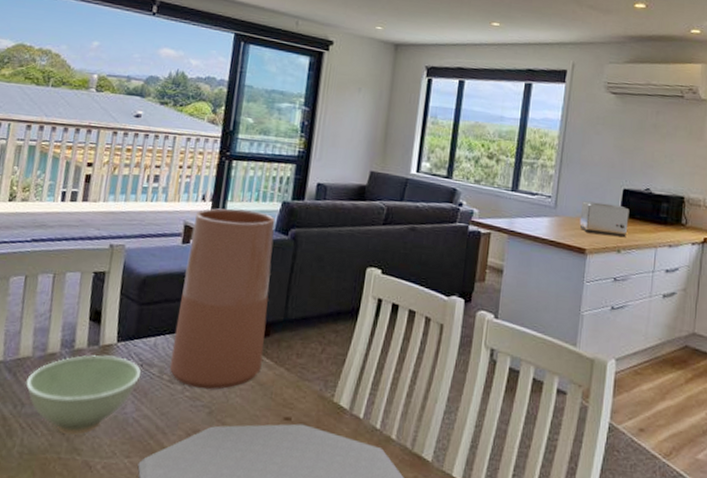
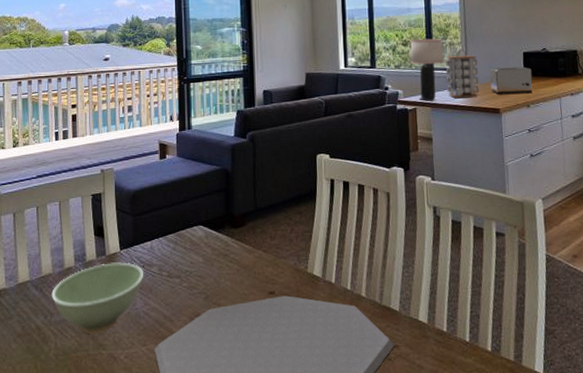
vase: present [169,208,276,390] -> none [166,122,242,278]
table lamp: none [493,153,535,228] -> present [410,38,445,101]
spice rack: none [529,173,570,232] -> present [445,49,479,99]

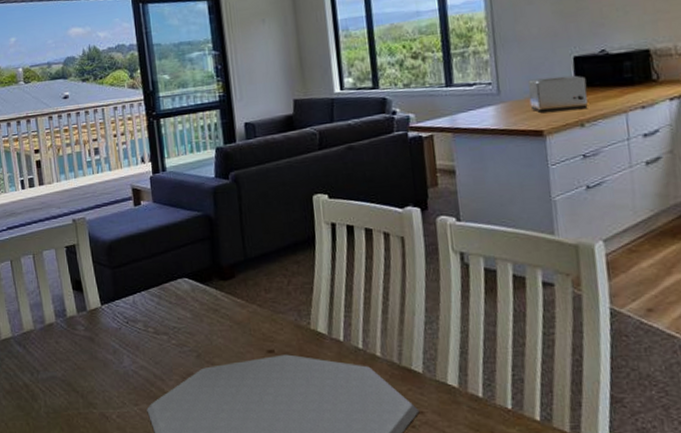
bowl: present [51,262,144,334] -> none [35,318,129,393]
table lamp: present [410,38,445,101] -> none [421,47,467,126]
spice rack: present [445,49,479,99] -> none [468,58,515,121]

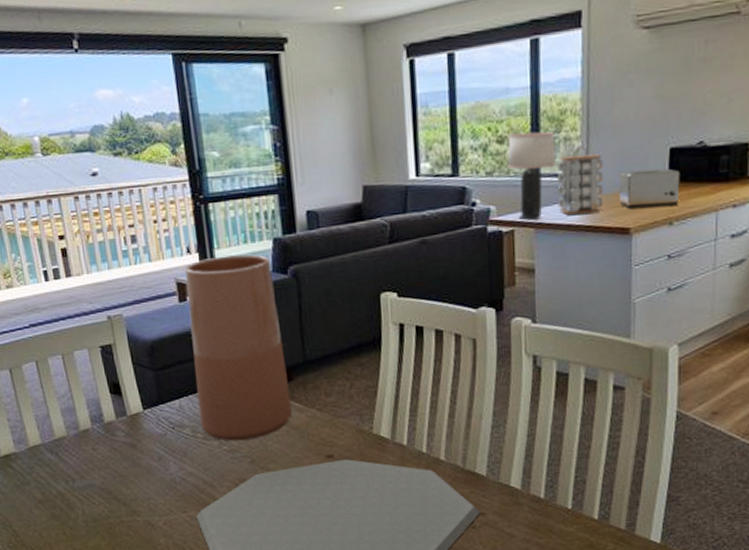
vase: none [139,162,235,335] -> present [184,254,292,441]
table lamp: none [421,47,467,126] -> present [507,131,556,221]
spice rack: none [468,58,515,121] -> present [557,146,604,216]

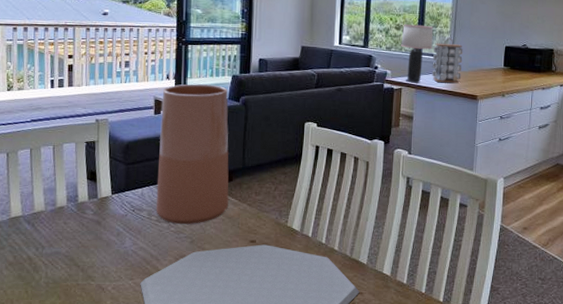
toaster: present [619,168,680,210] -> none [471,58,511,85]

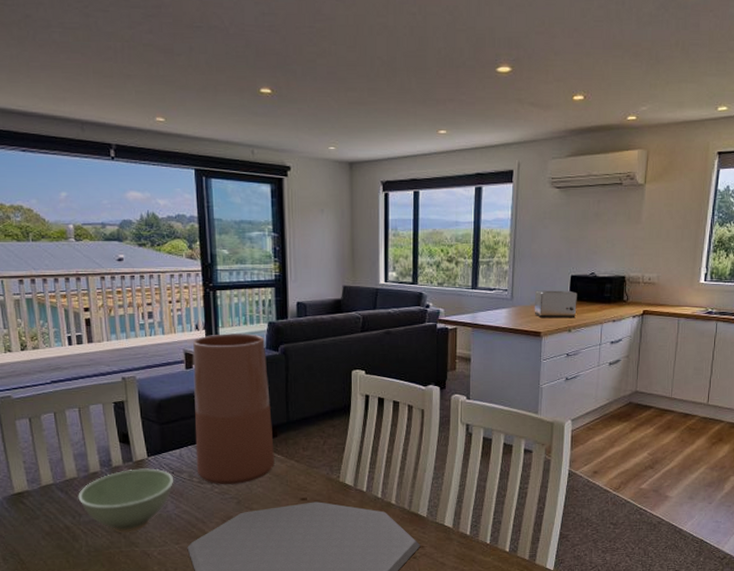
bowl: none [43,205,134,267] -> present [78,468,174,534]
table lamp: present [401,24,433,83] -> none [454,256,490,321]
spice rack: present [431,38,463,84] -> none [489,269,524,320]
toaster: none [471,58,511,85] -> present [534,290,577,319]

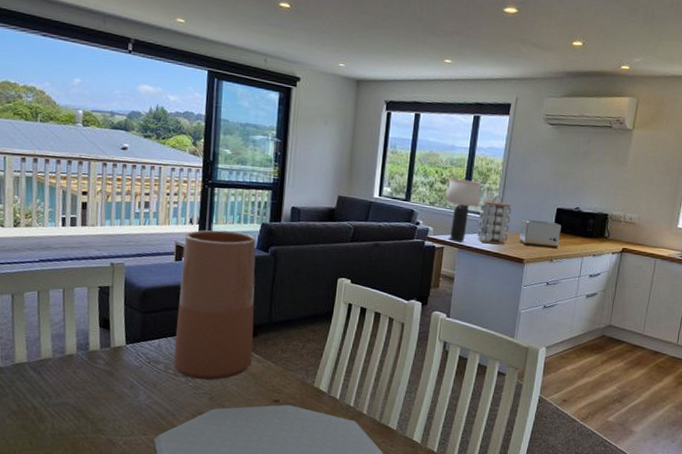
bowl: present [78,468,174,534] -> none [50,355,150,420]
table lamp: none [454,256,490,321] -> present [445,178,482,243]
spice rack: none [489,269,524,320] -> present [476,195,512,245]

